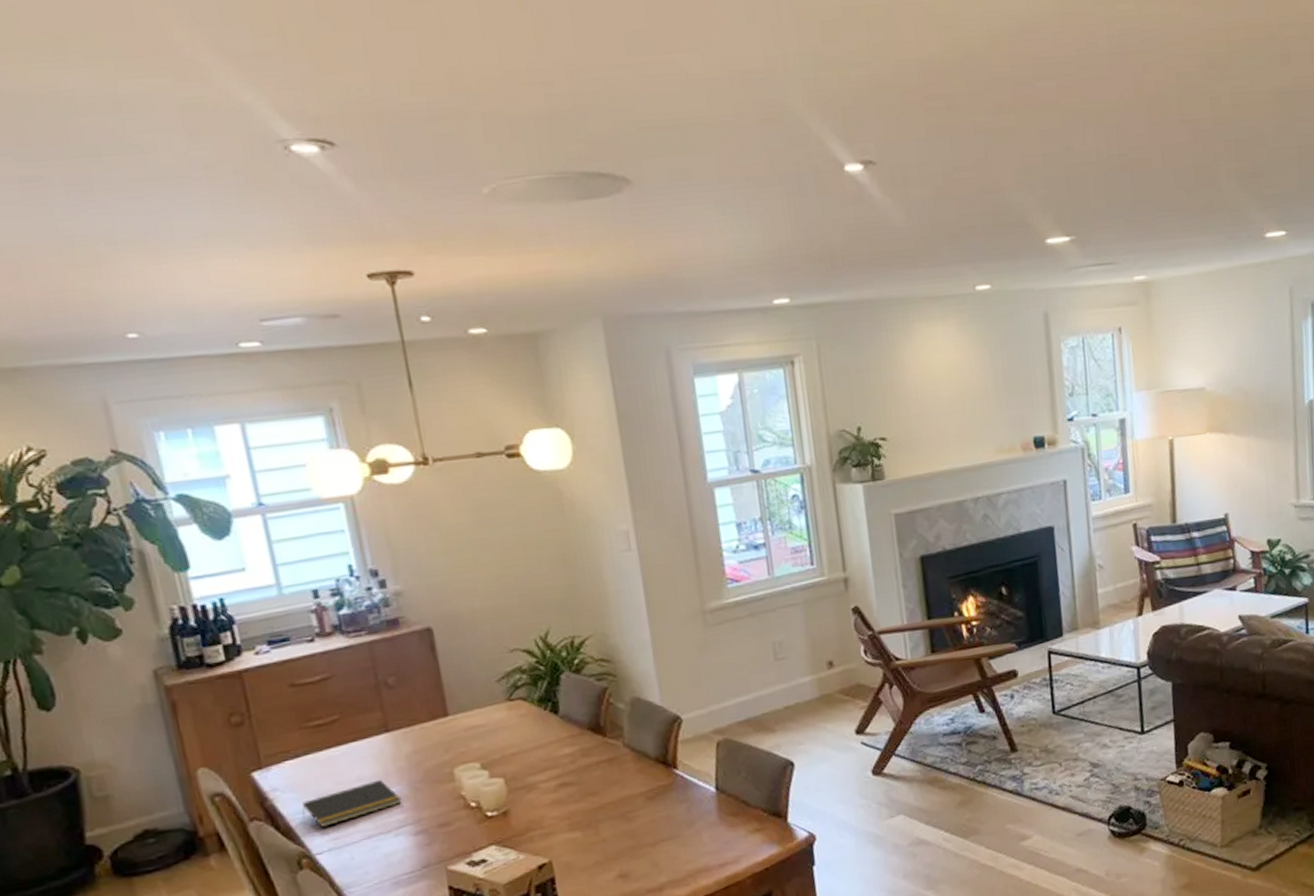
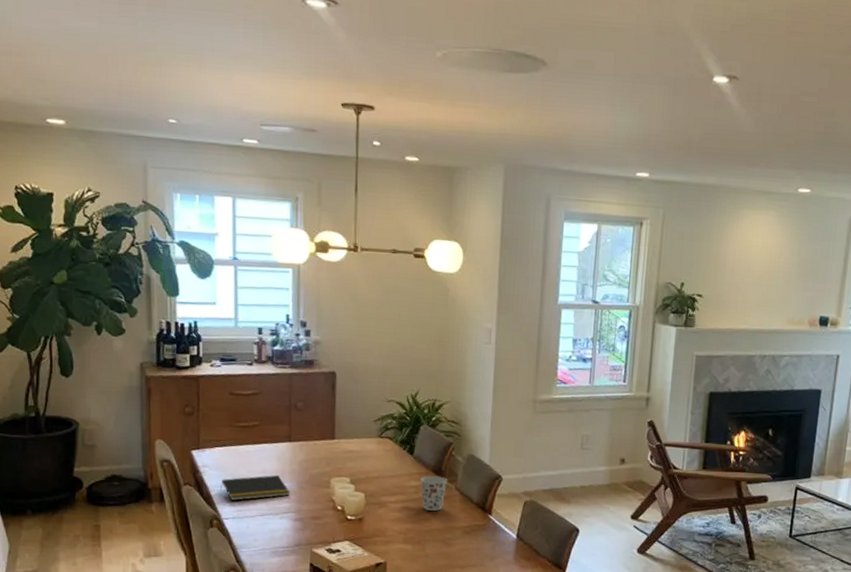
cup: none [574,733,613,782] -> present [420,475,448,511]

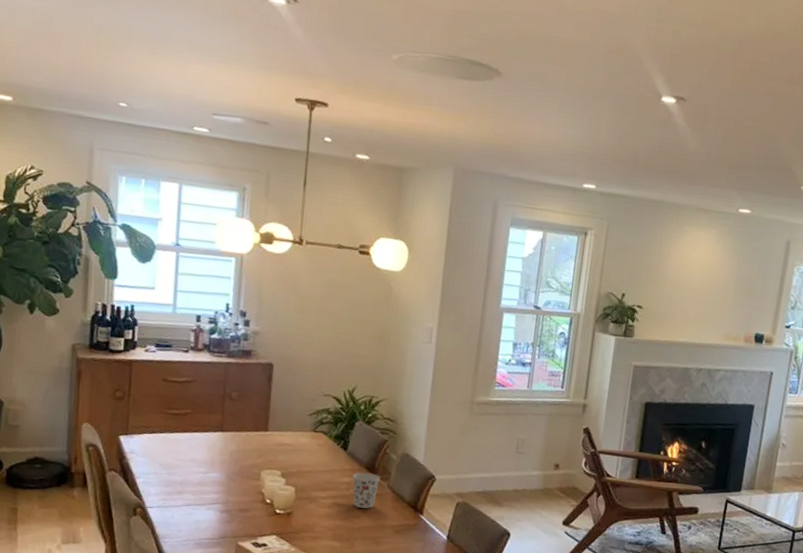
notepad: present [220,474,290,501] -> none [147,464,219,489]

